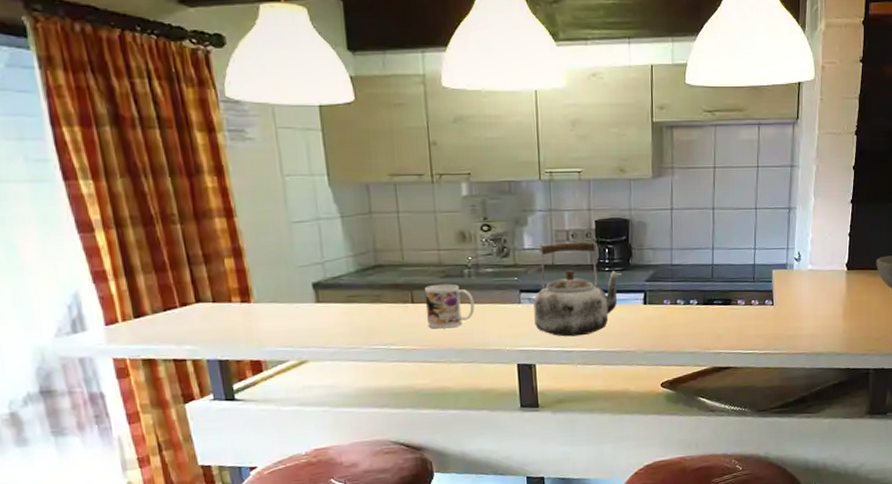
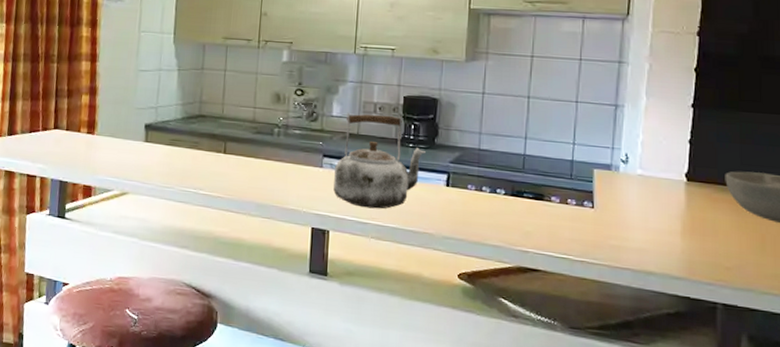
mug: present [424,284,475,329] -> none [235,139,279,182]

